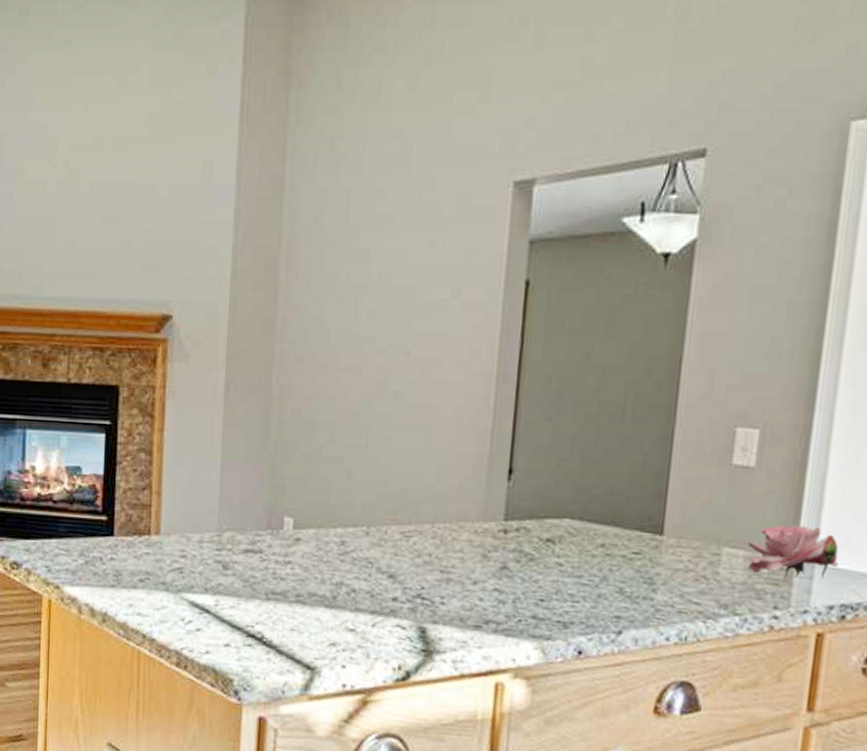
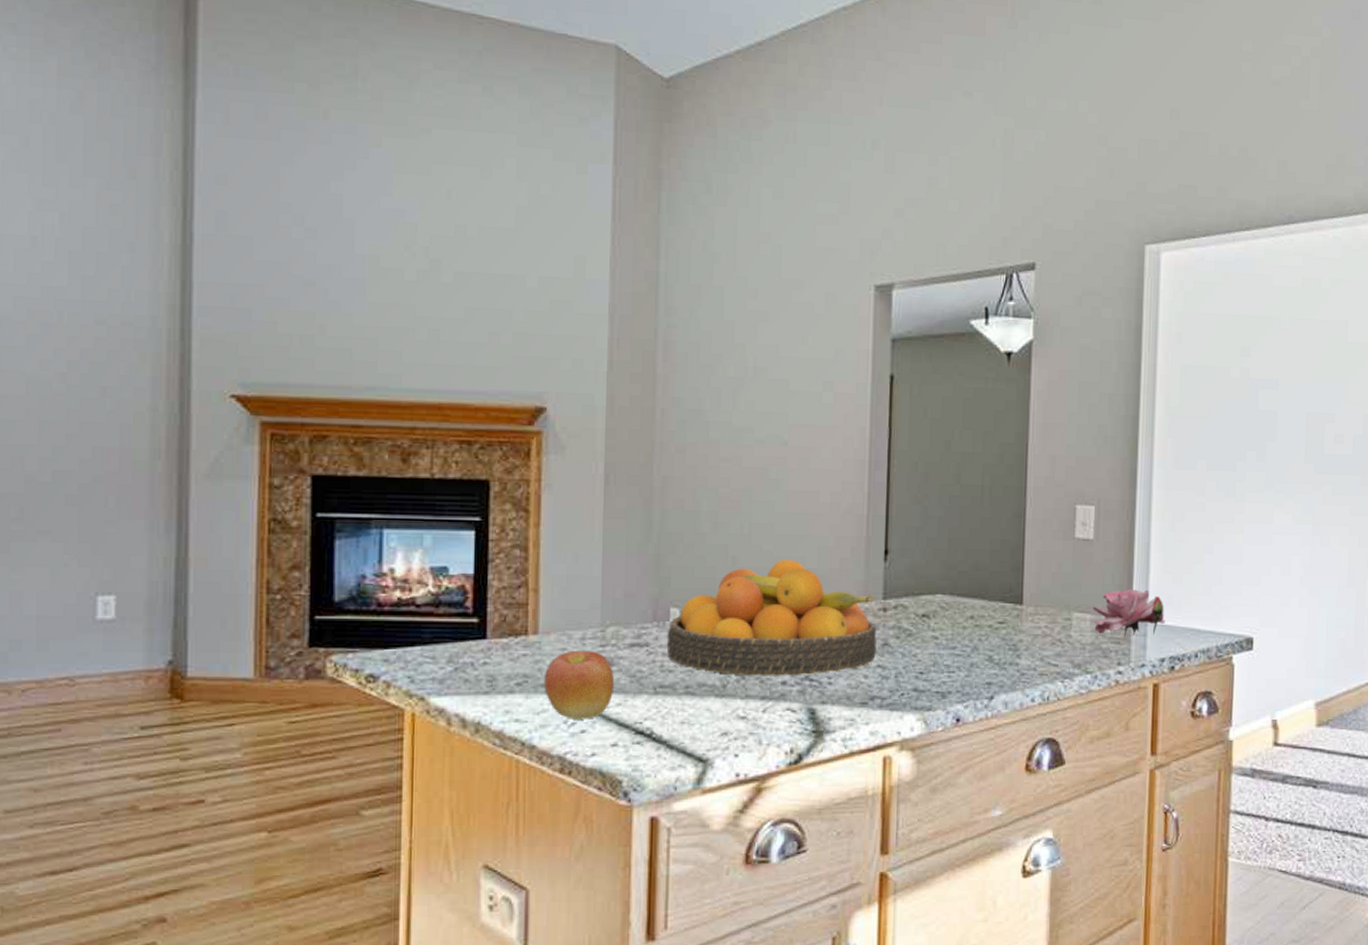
apple: none [163,552,229,619] -> present [543,650,615,720]
fruit bowl: none [279,474,496,593] -> present [666,559,877,676]

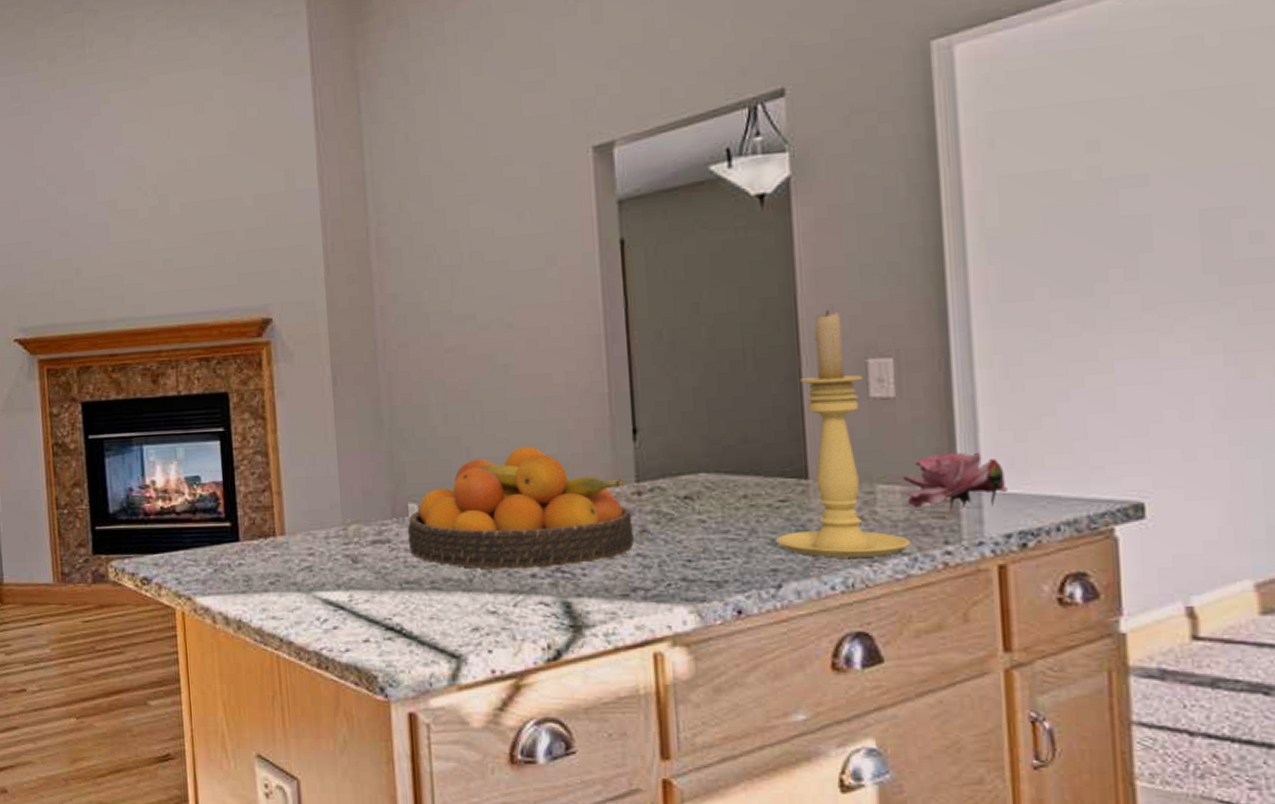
apple: present [543,650,615,720] -> none [294,549,362,616]
candle holder: none [993,459,1094,674] -> present [776,309,912,558]

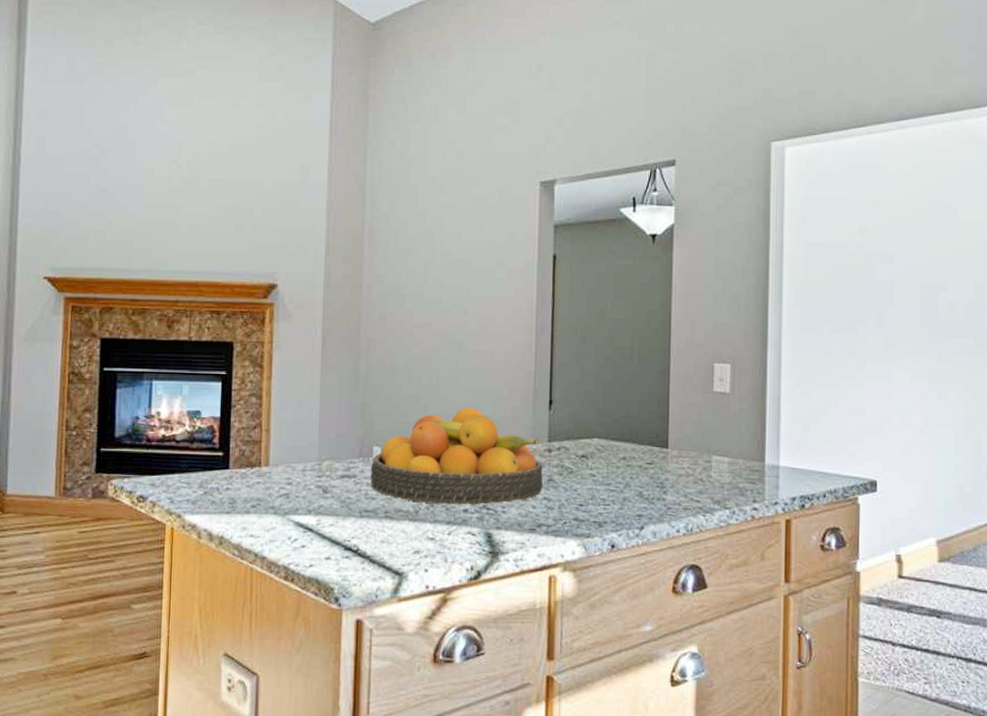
candle holder: present [776,309,912,558] -> none [643,324,732,509]
flower: present [902,452,1007,510] -> none [730,436,795,477]

